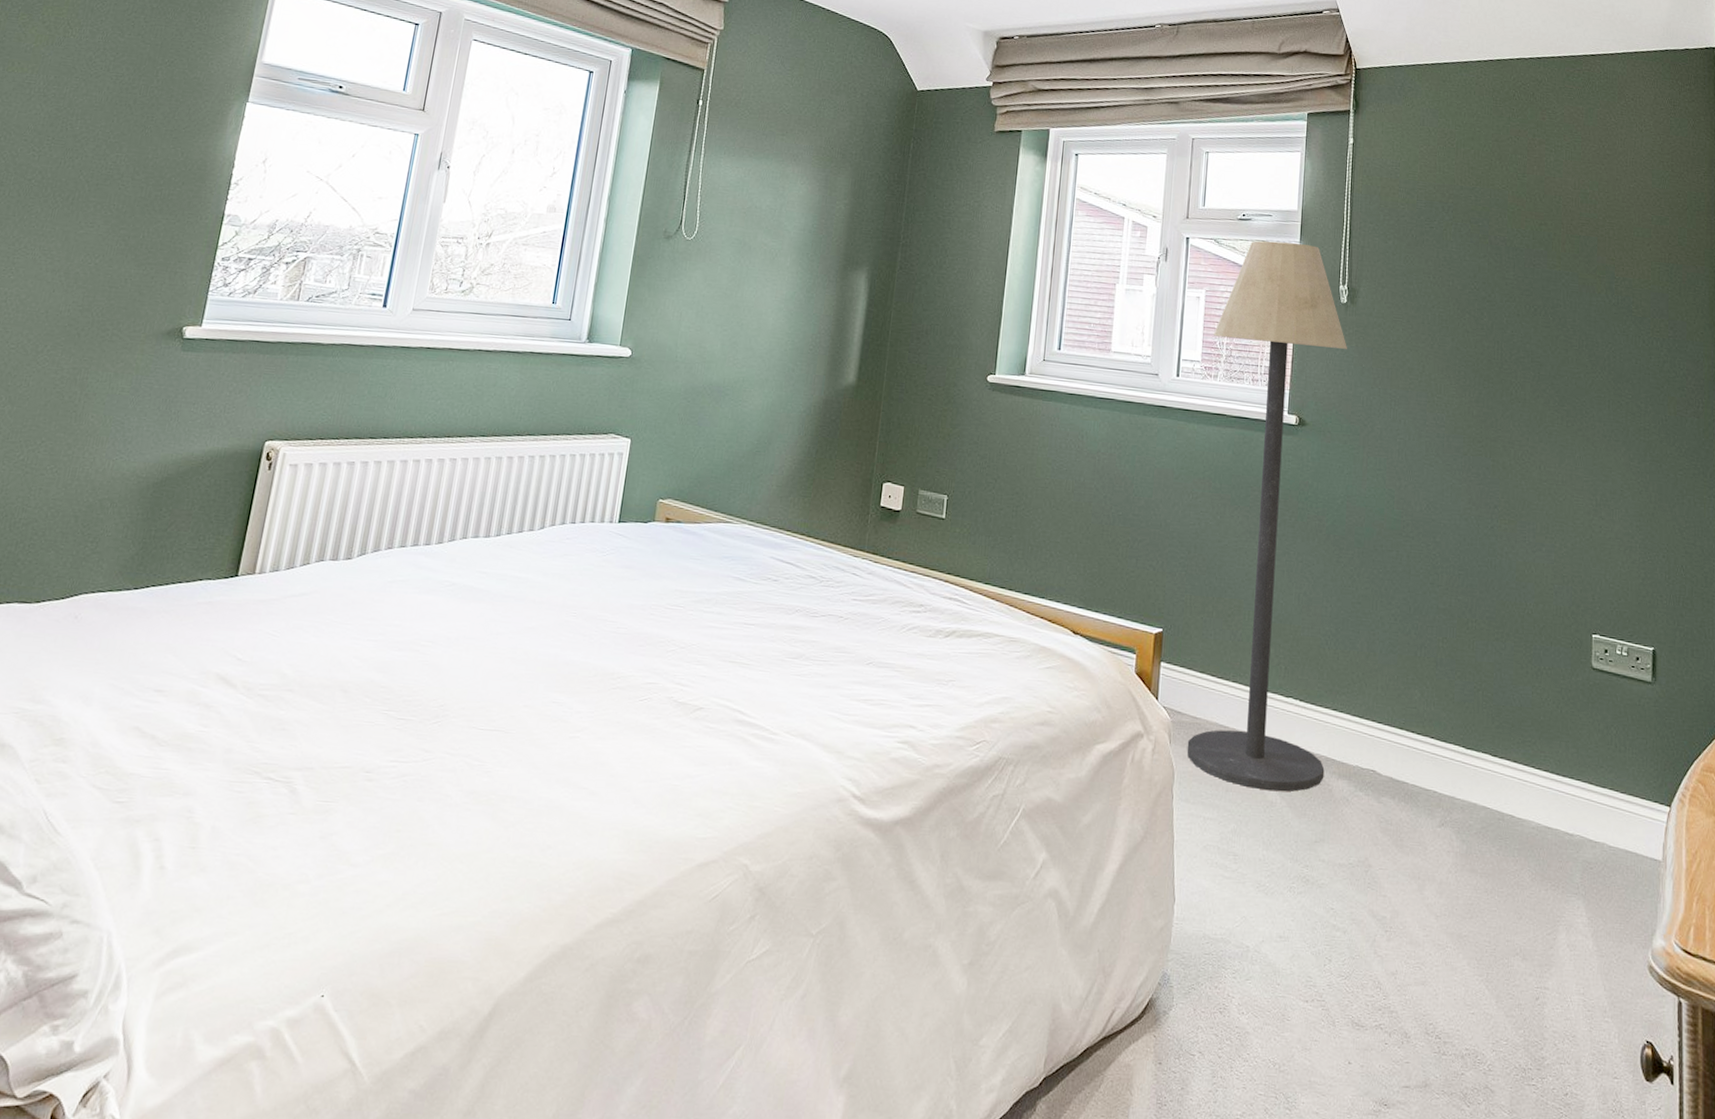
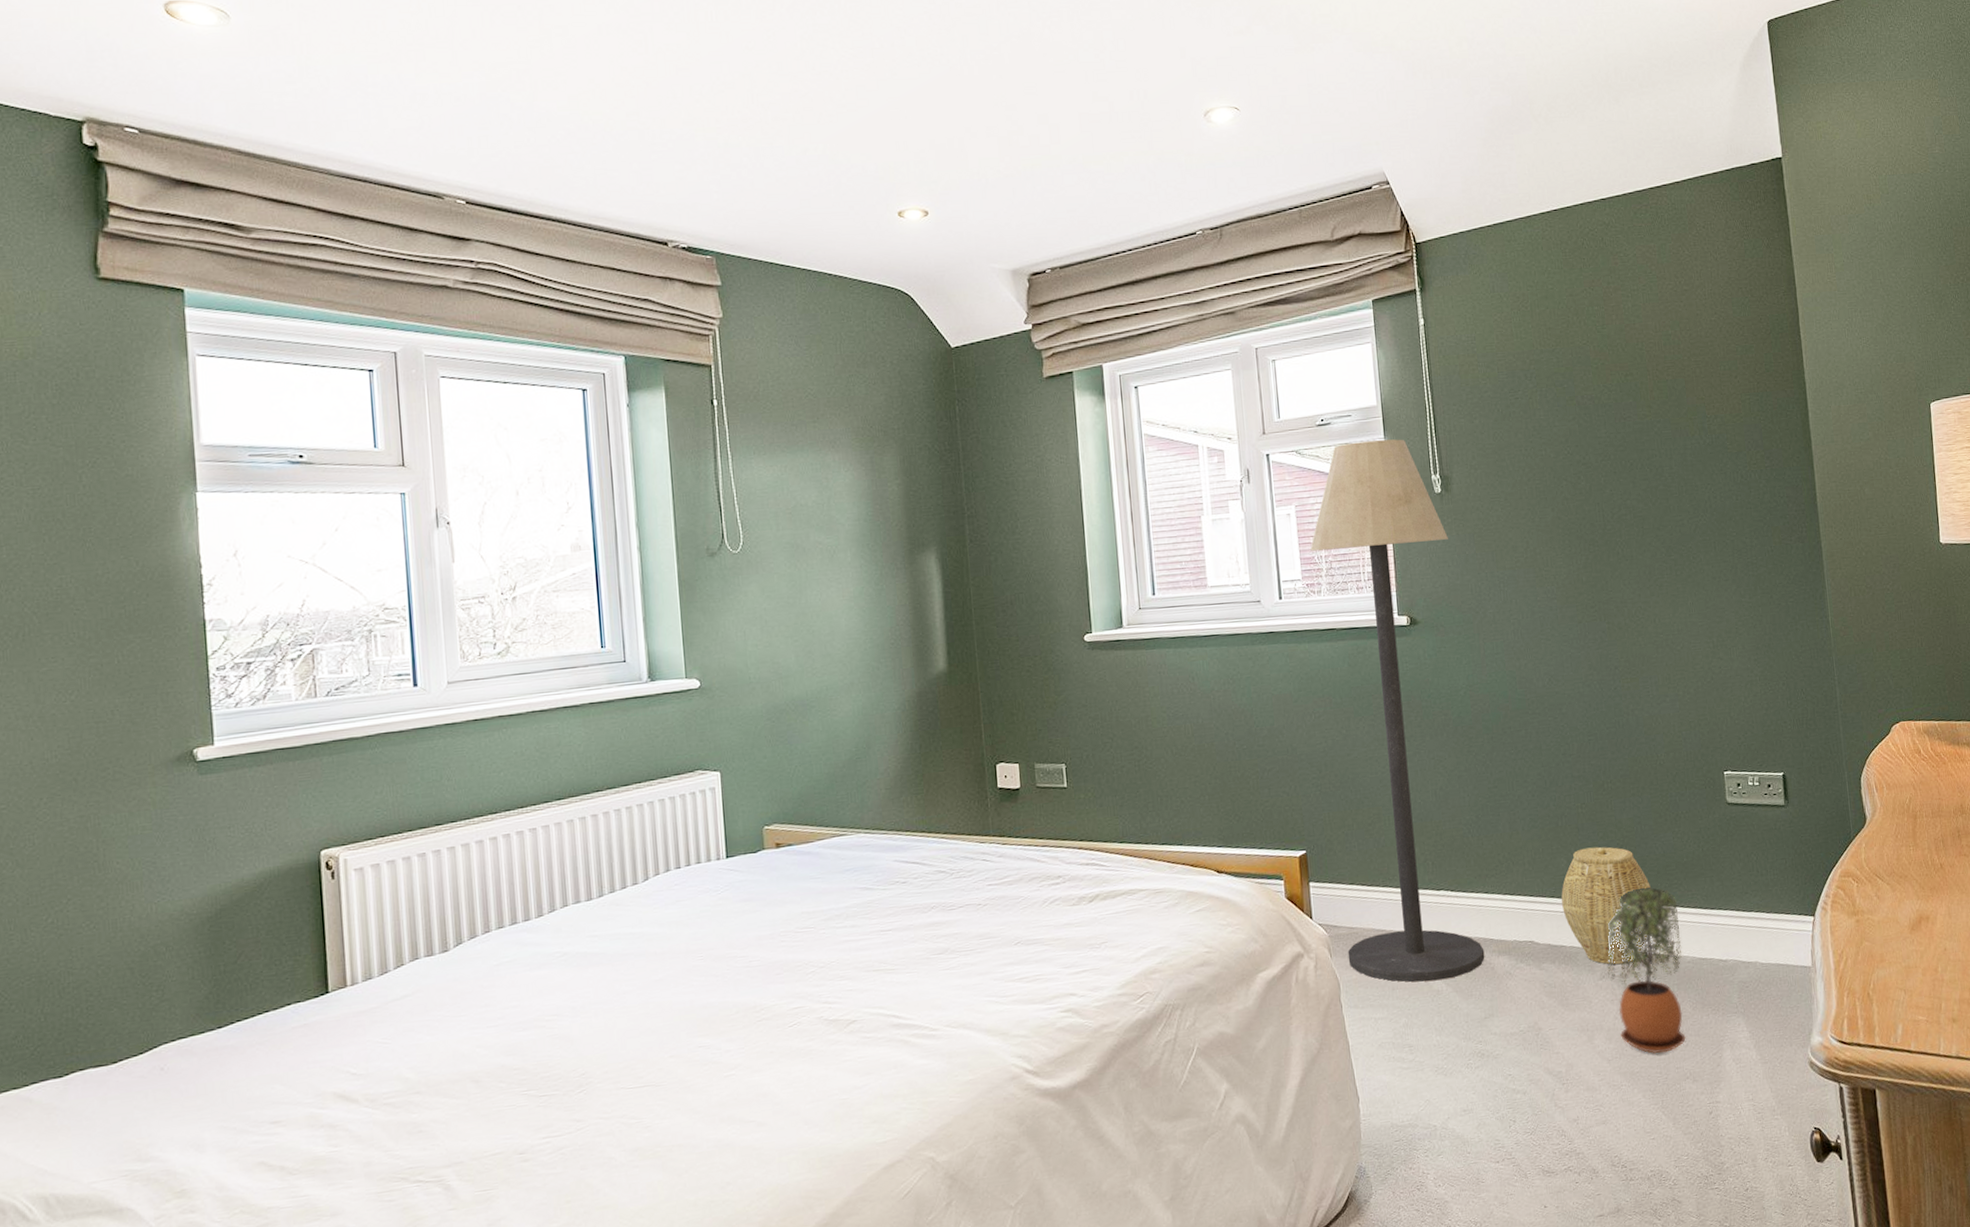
woven basket: none [1410,684,1503,816] -> present [1561,846,1651,965]
potted plant: none [1448,738,1528,921] -> present [1607,887,1686,1054]

